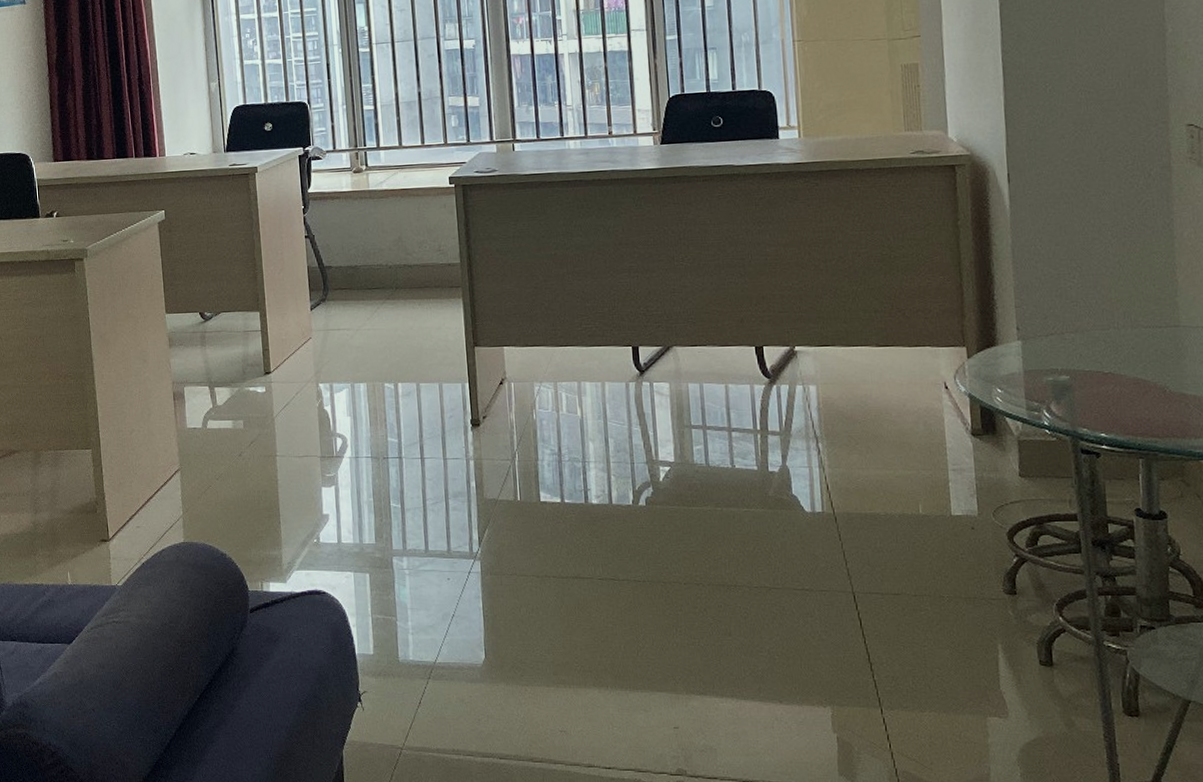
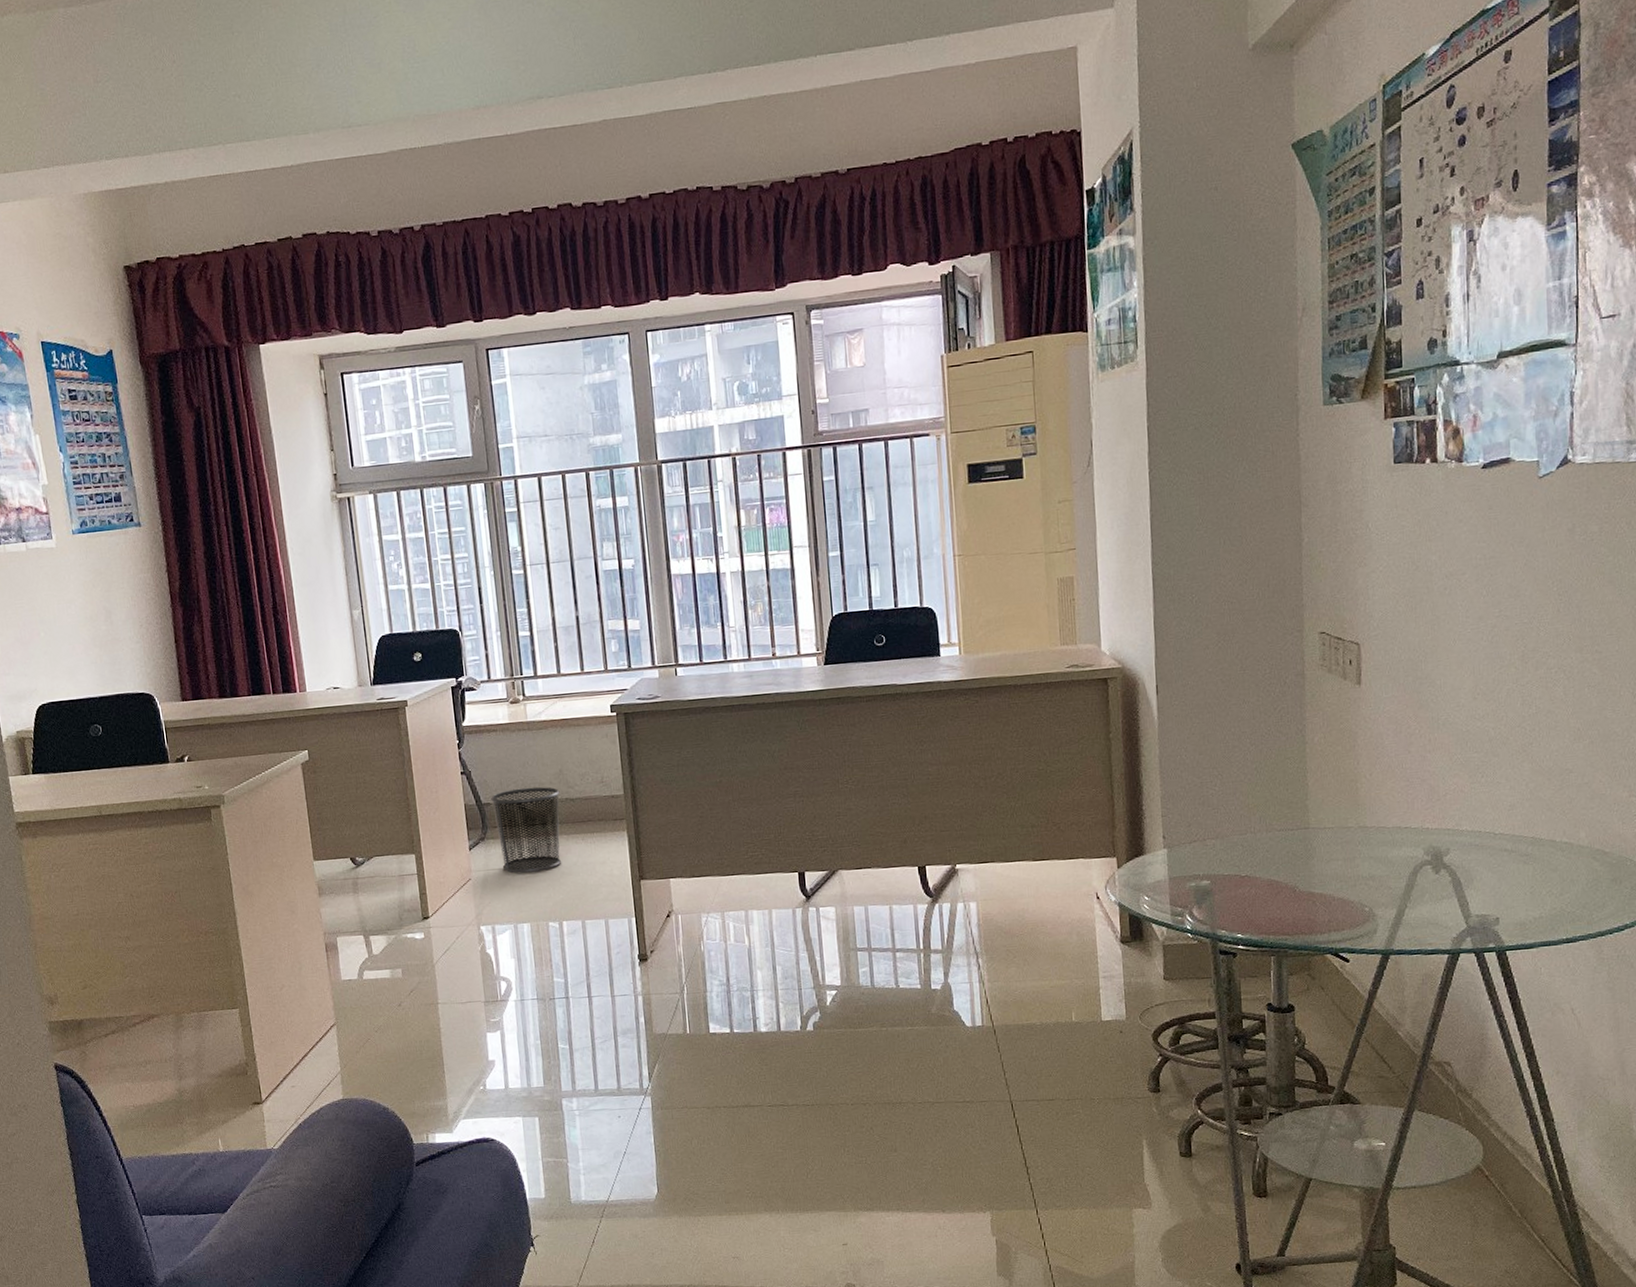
waste bin: none [332,252,399,334] -> present [491,787,562,873]

